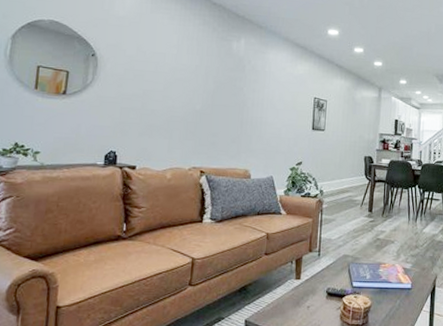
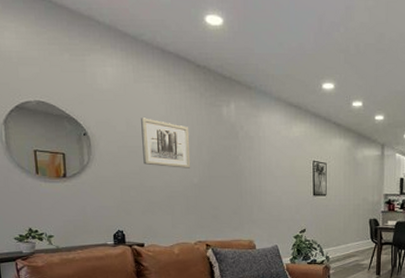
wall art: none [148,44,198,95] -> present [141,118,191,168]

